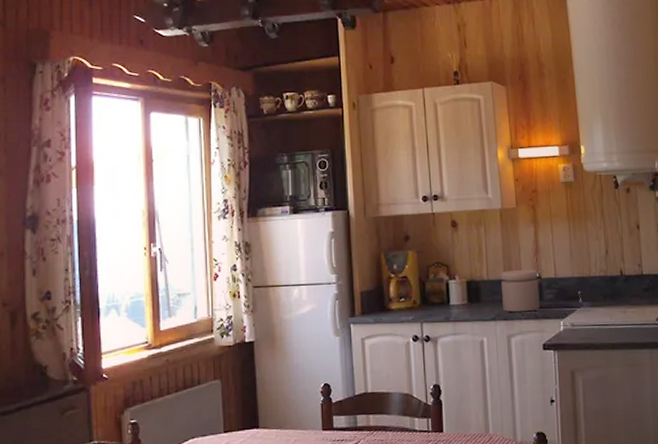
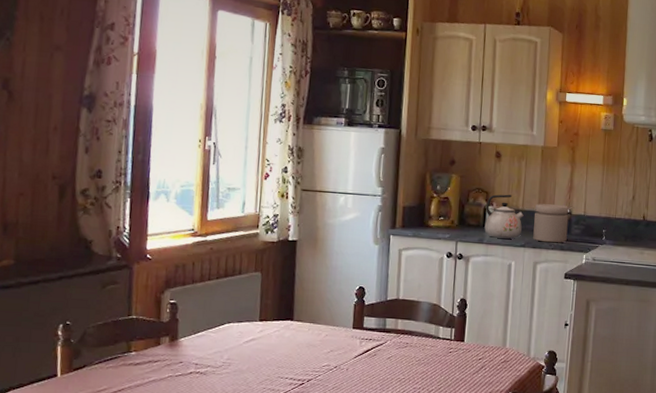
kettle: none [448,265,491,315] -> present [484,194,524,240]

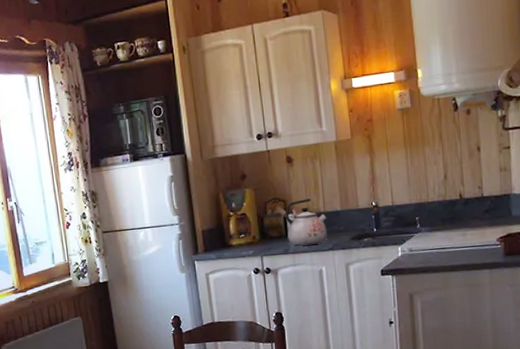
jar: present [533,203,569,243] -> none [338,199,378,242]

